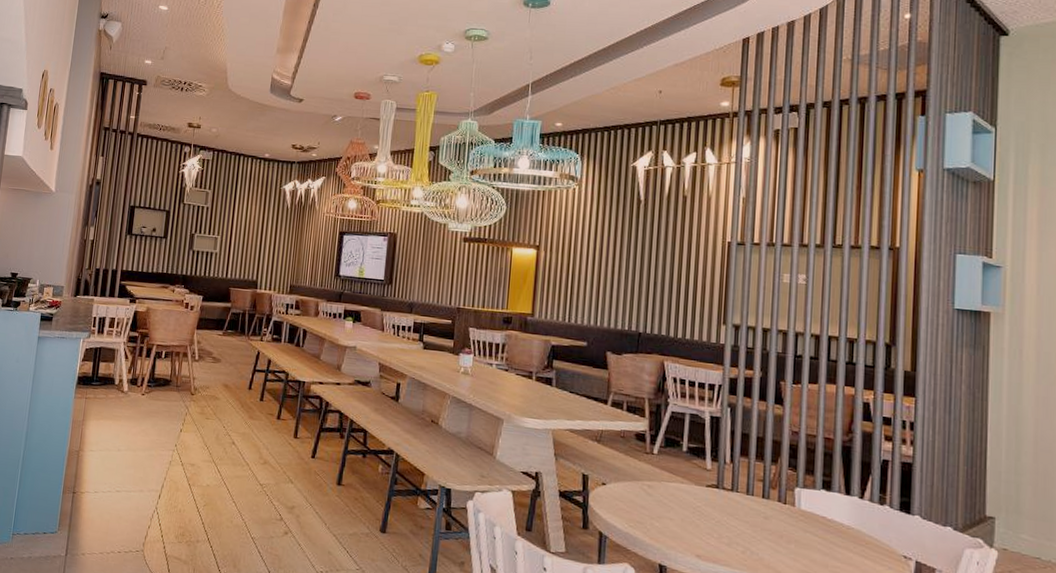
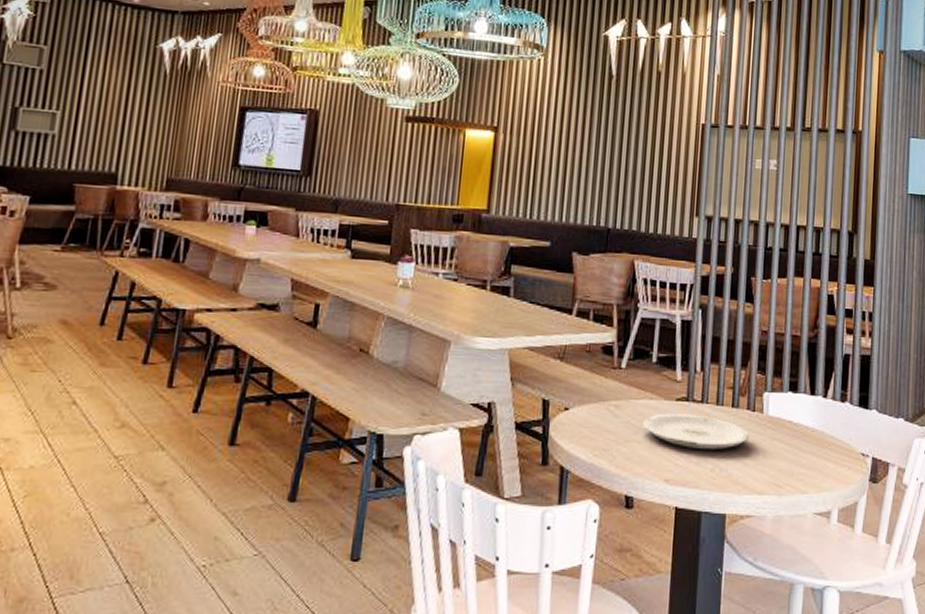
plate: none [675,496,781,535] -> present [643,413,750,451]

